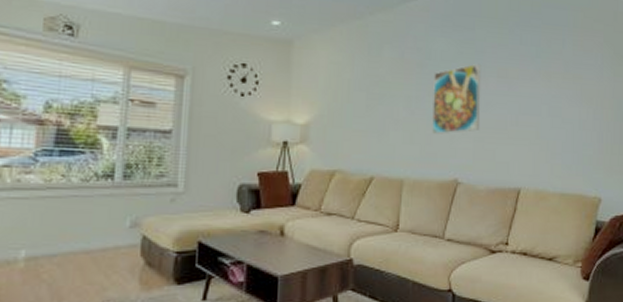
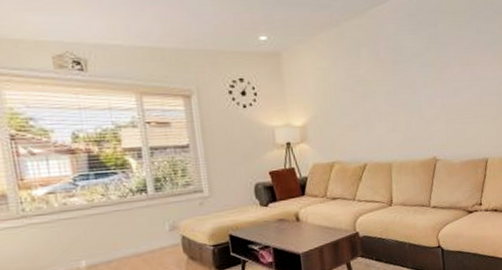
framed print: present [431,63,482,134] -> none [406,55,450,121]

